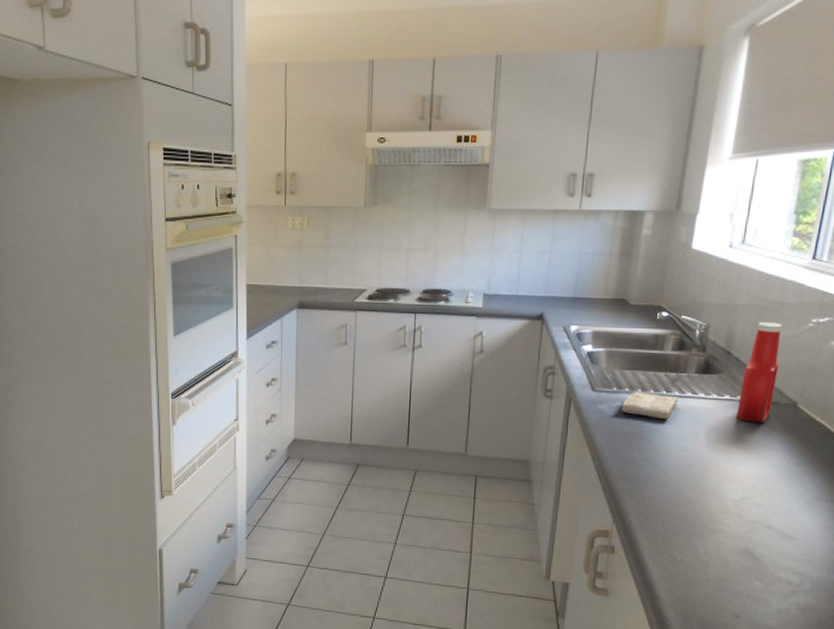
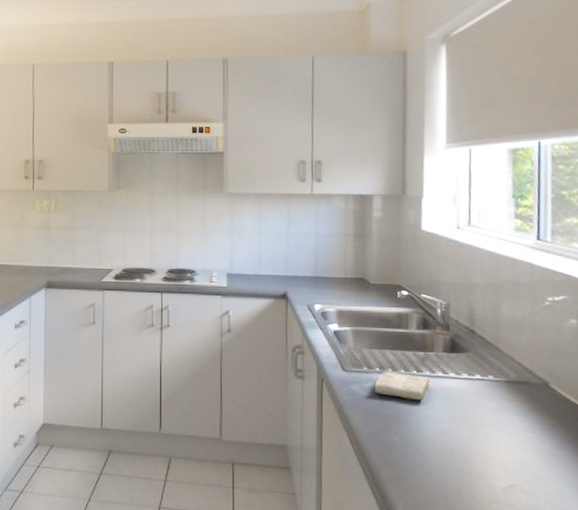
ketchup bottle: present [737,322,782,423] -> none [490,301,524,404]

